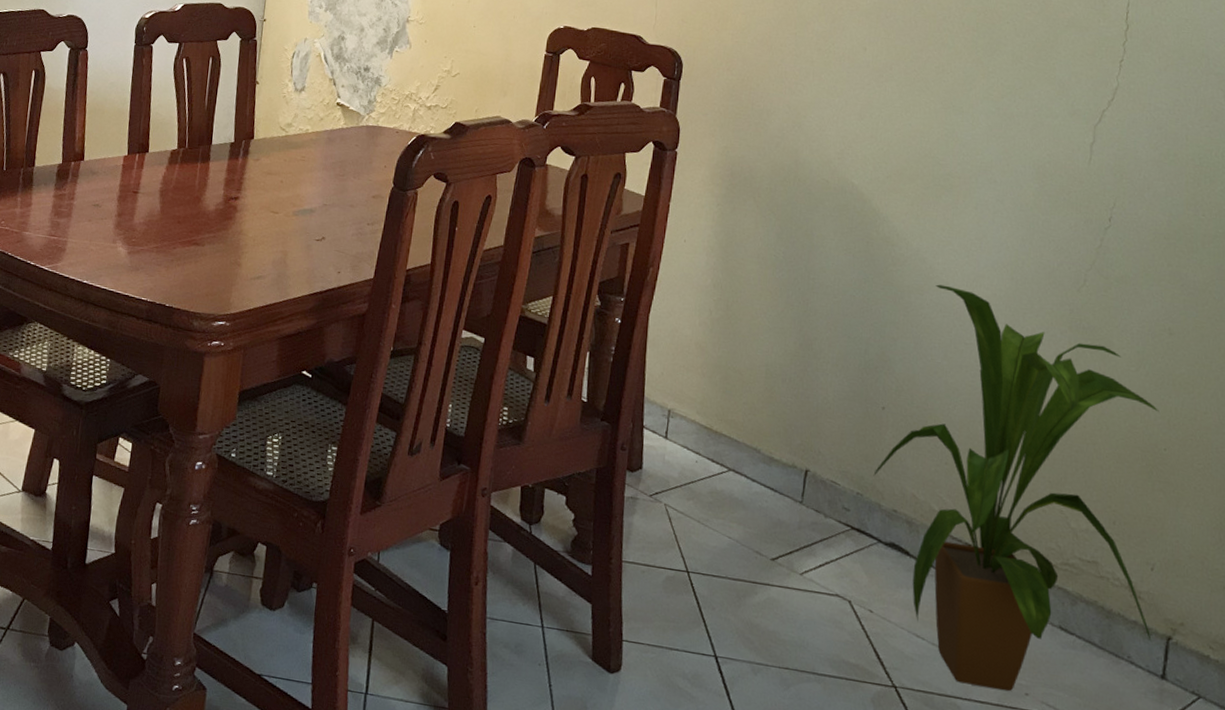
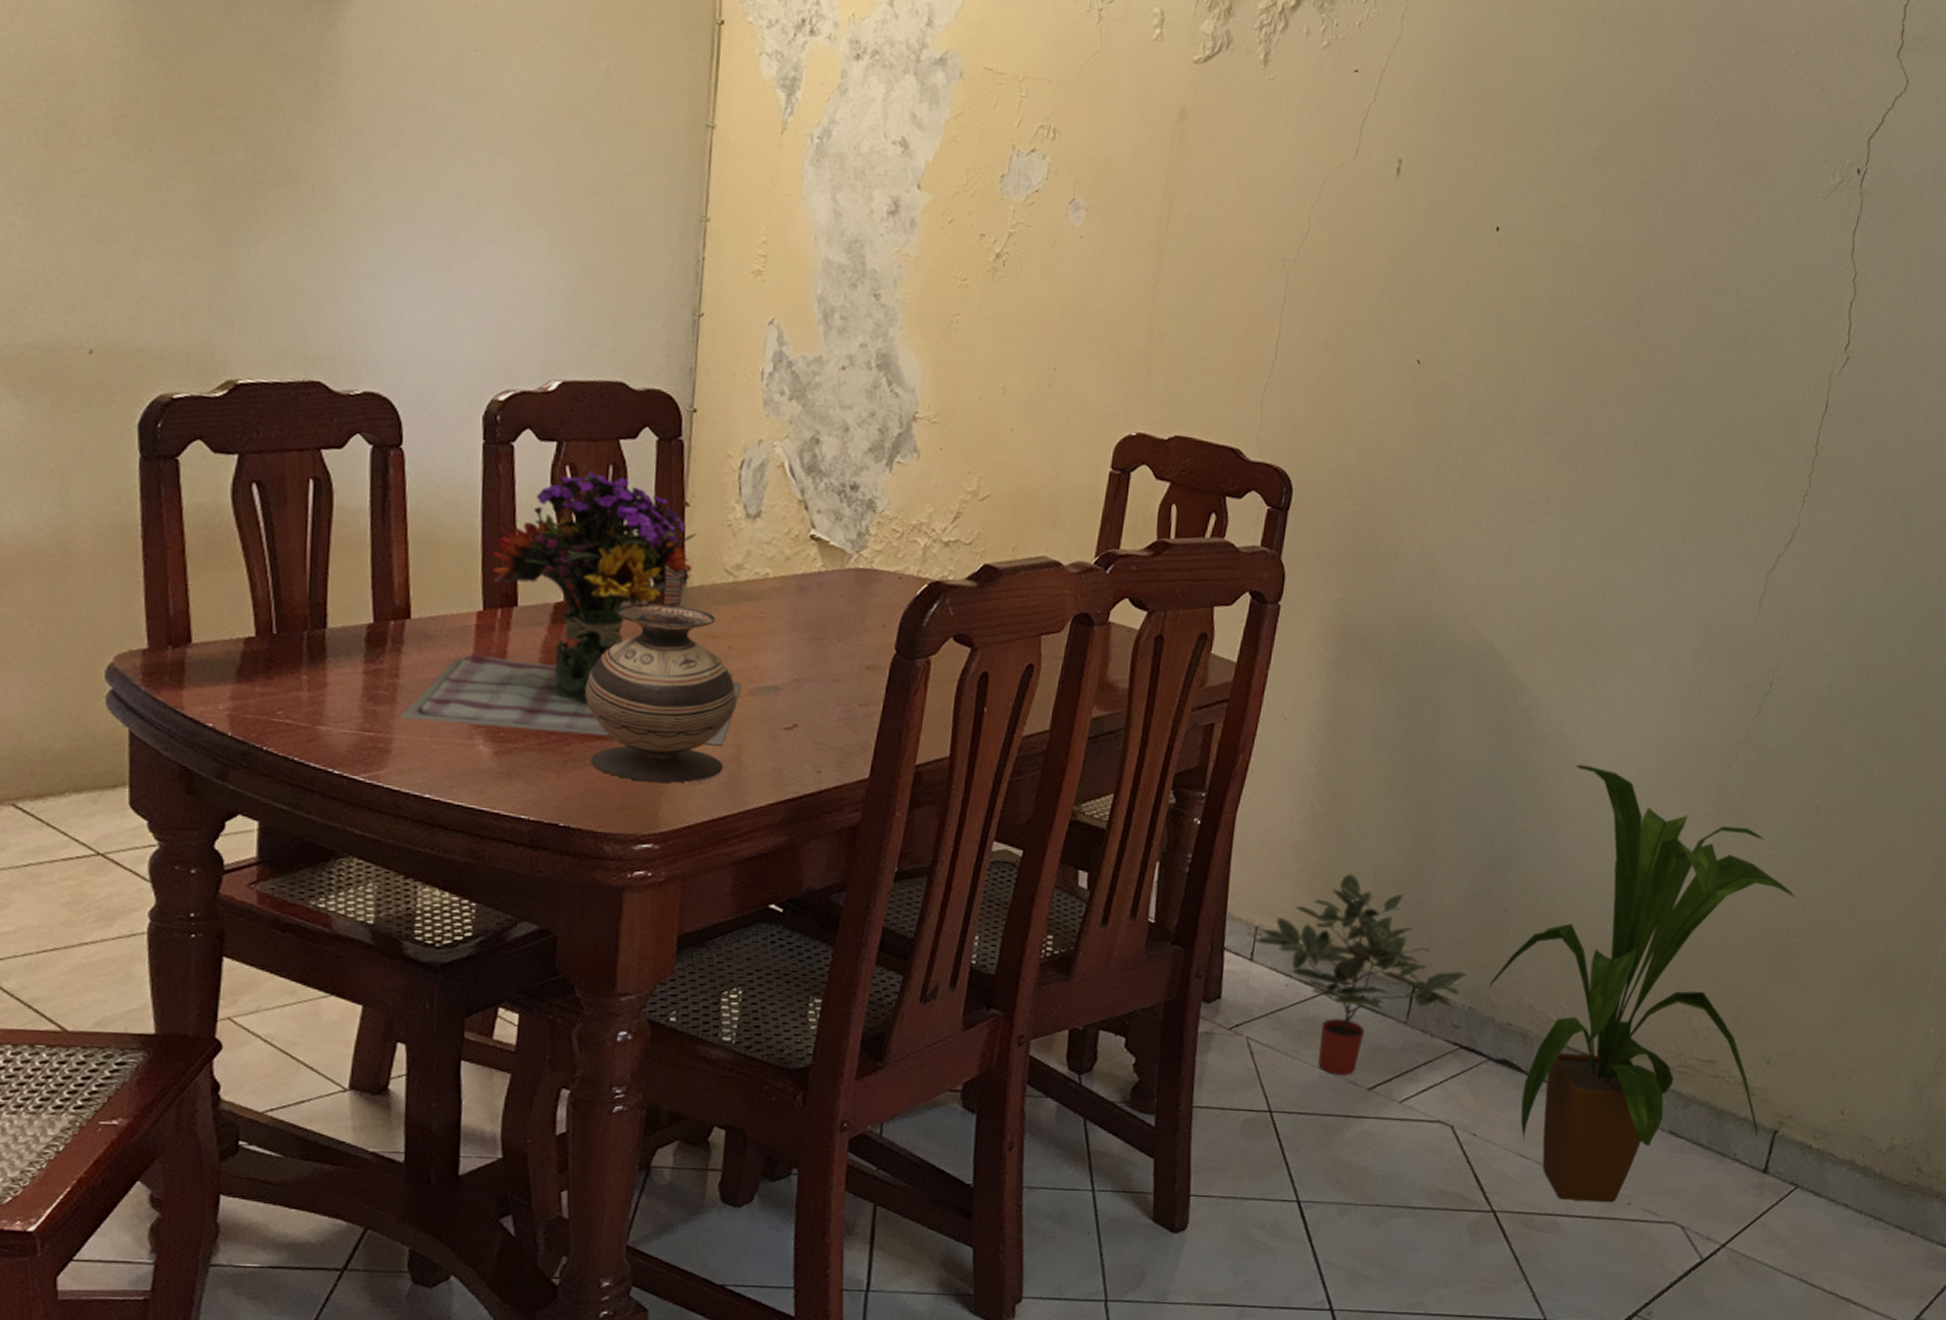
flower arrangement: none [73,57,289,251] -> present [400,464,742,745]
pitcher: none [186,124,285,278] -> present [584,565,736,783]
potted plant: none [667,369,853,545] -> present [1253,873,1467,1075]

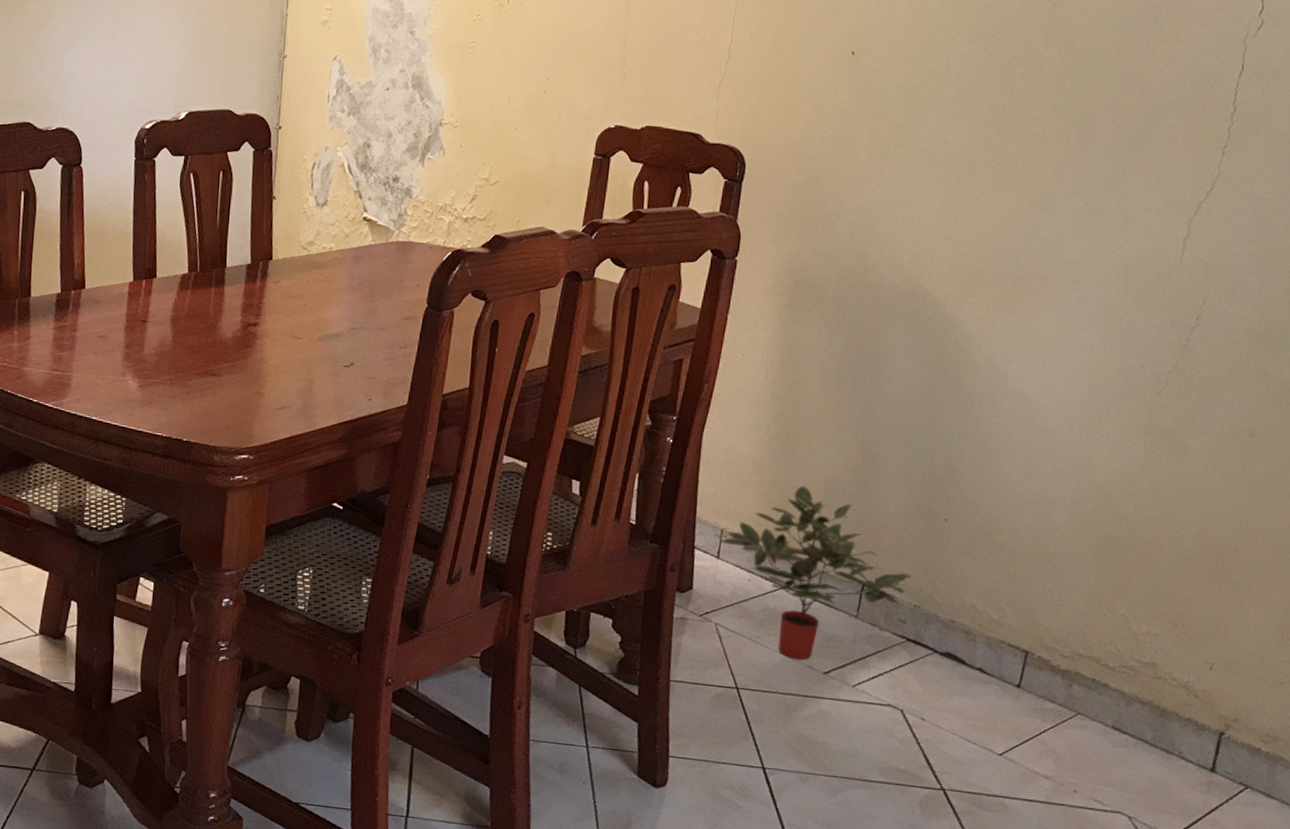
flower arrangement: present [400,464,742,745] -> none [77,171,313,379]
pitcher: present [584,565,736,783] -> none [201,244,309,409]
house plant: present [1488,764,1796,1203] -> none [932,392,1232,790]

